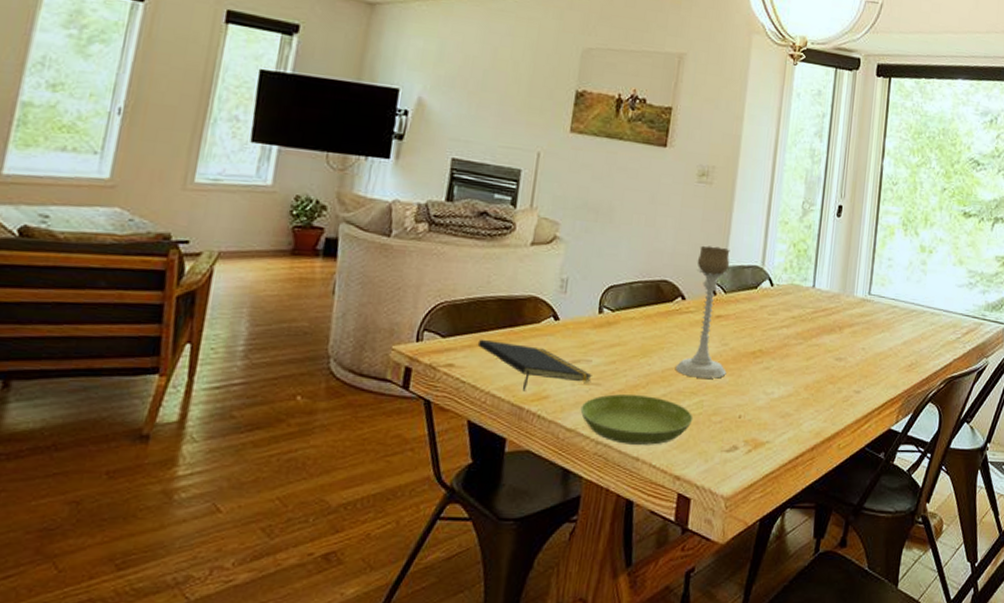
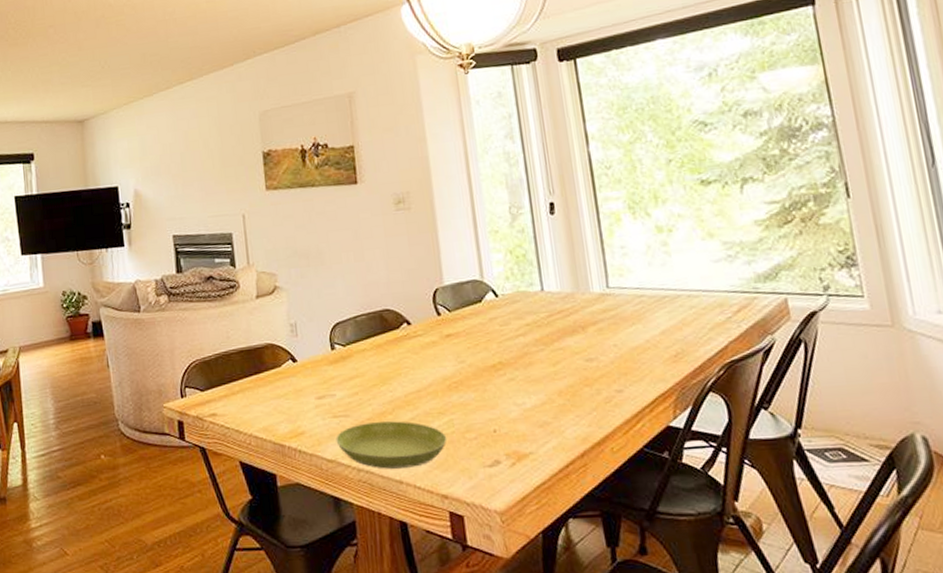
notepad: present [477,339,592,392] -> none [231,388,340,430]
candle holder: present [675,245,730,379] -> none [413,268,470,398]

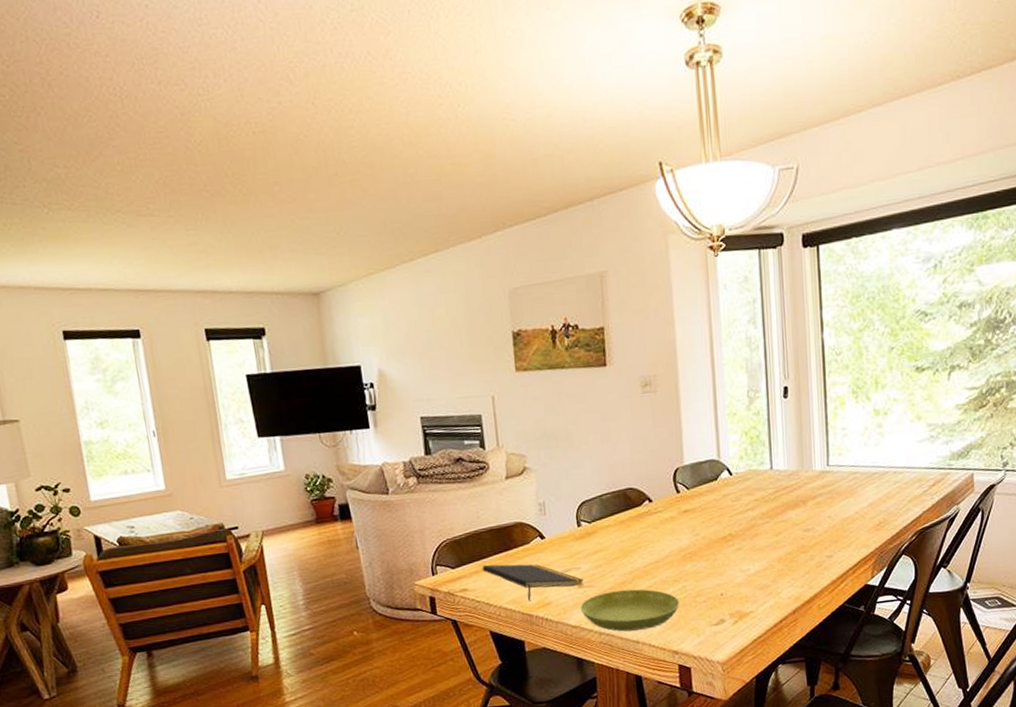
notepad: none [231,388,340,430] -> present [482,563,584,602]

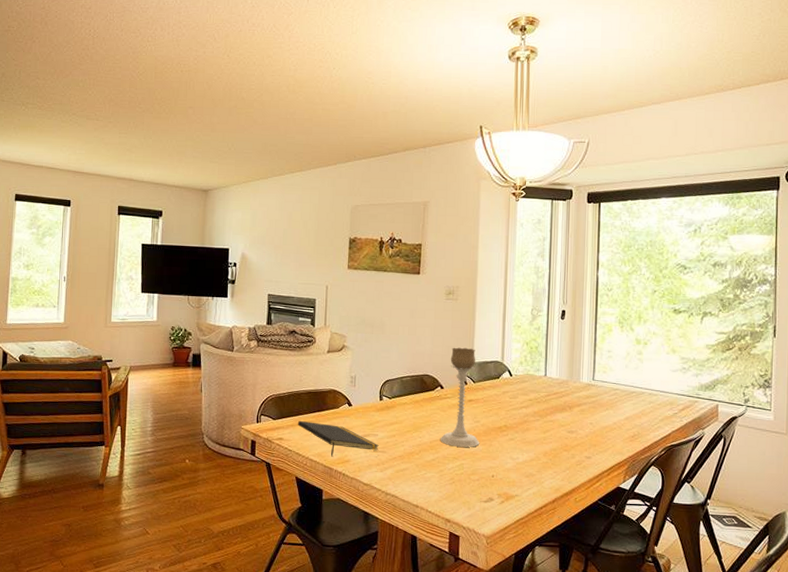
saucer: present [580,589,680,632] -> none [373,459,457,496]
candle holder: none [655,448,703,568] -> present [440,347,480,447]

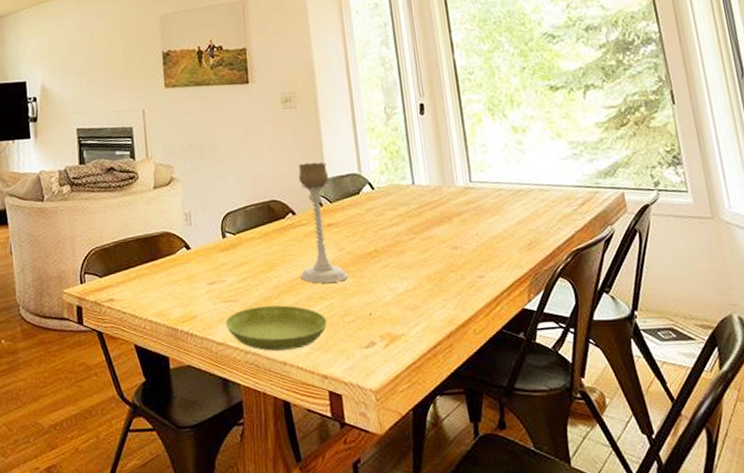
notepad: present [297,420,379,457] -> none [128,274,229,315]
saucer: none [373,459,457,496] -> present [225,305,328,351]

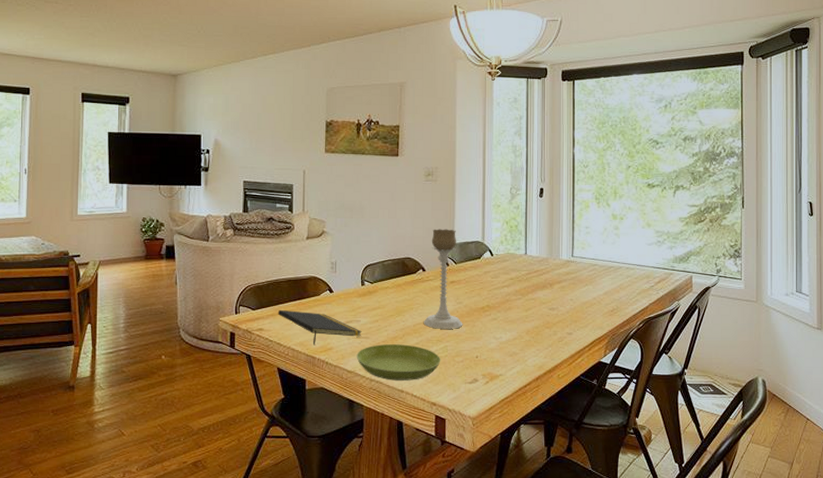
notepad: none [128,274,229,315] -> present [277,309,362,346]

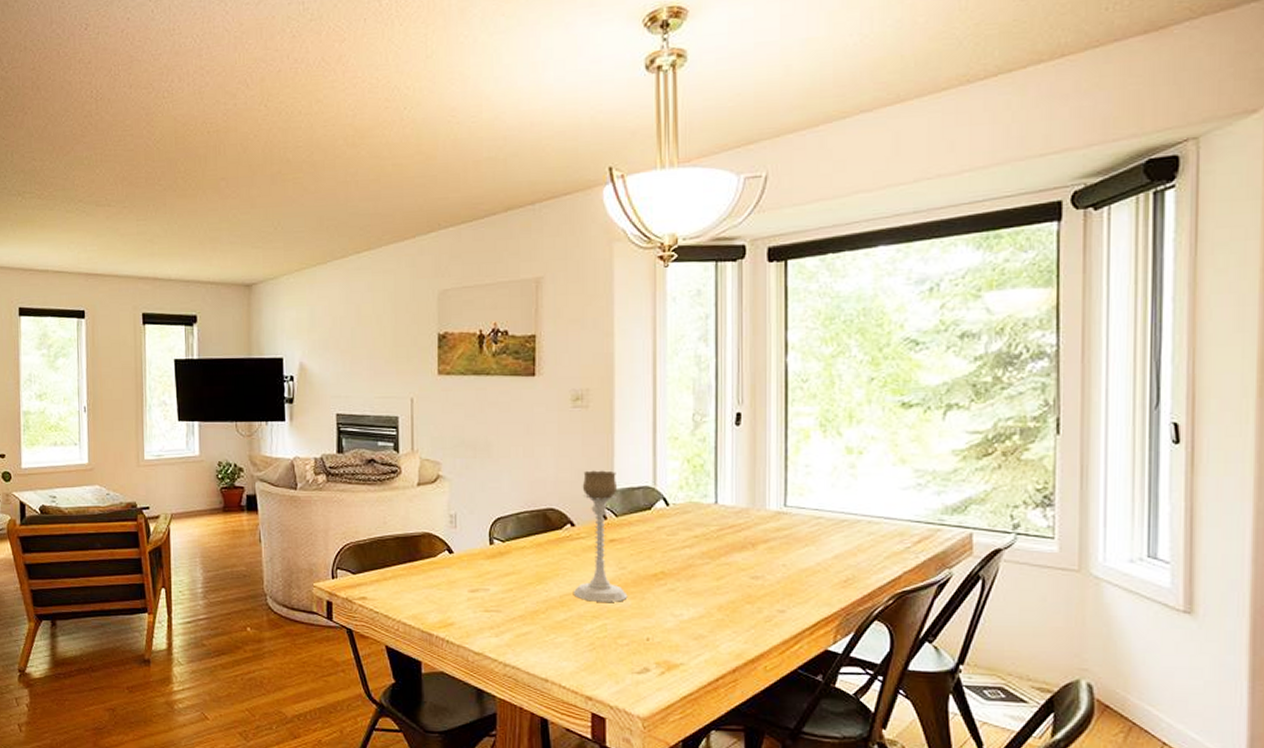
notepad: present [277,309,362,346] -> none [383,574,492,620]
saucer: present [356,344,441,381] -> none [485,620,598,667]

